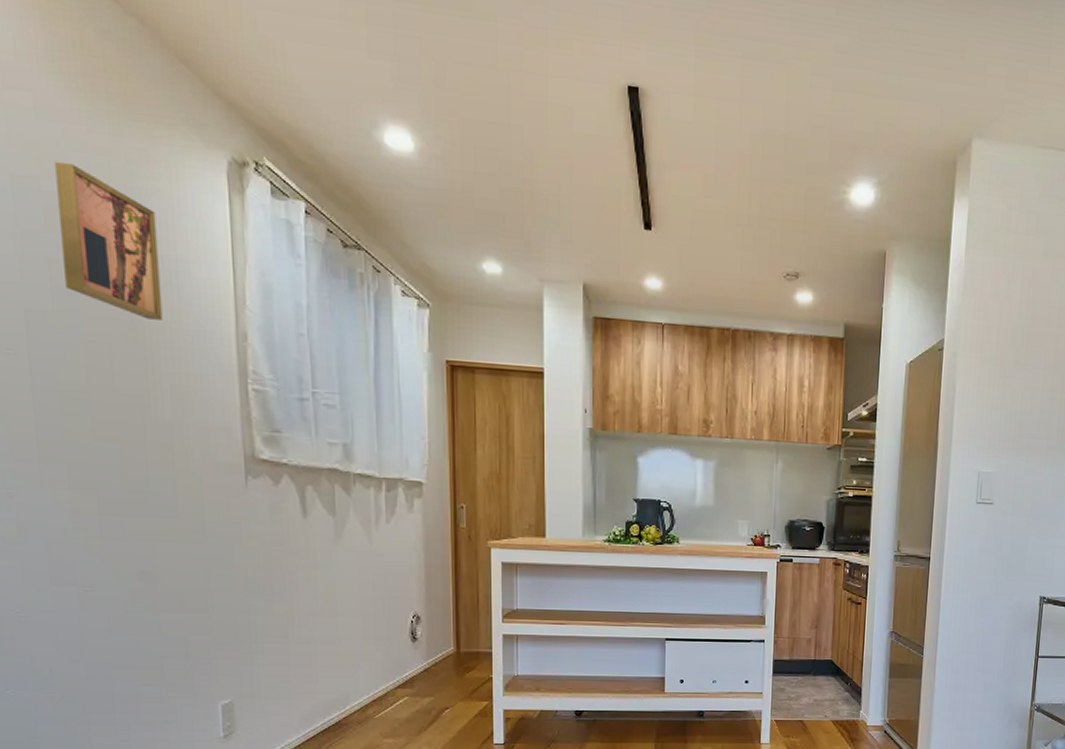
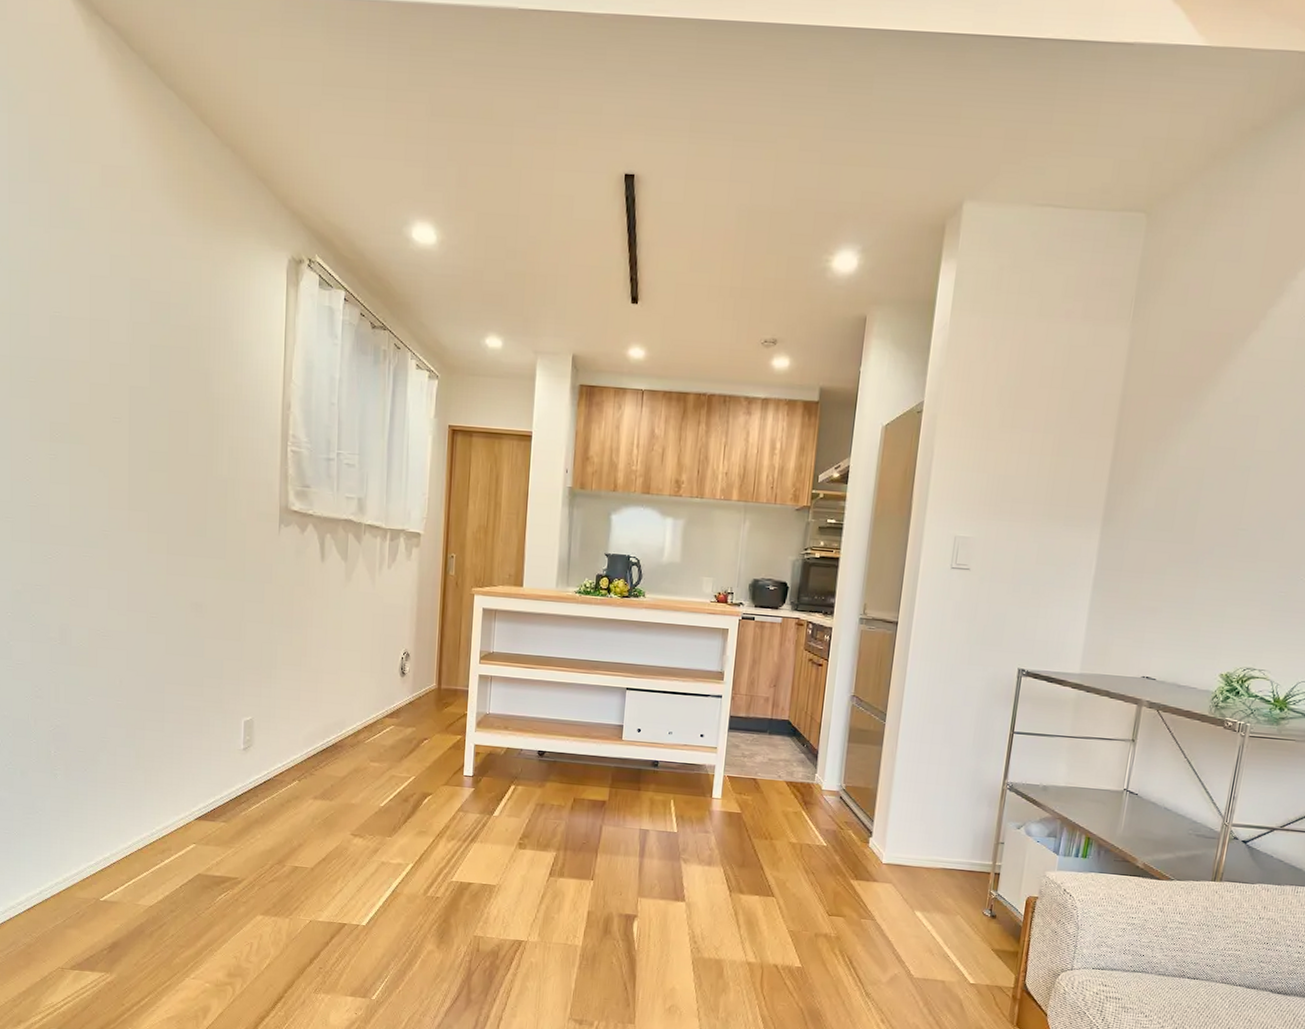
wall art: present [55,161,163,320] -> none [161,266,230,393]

